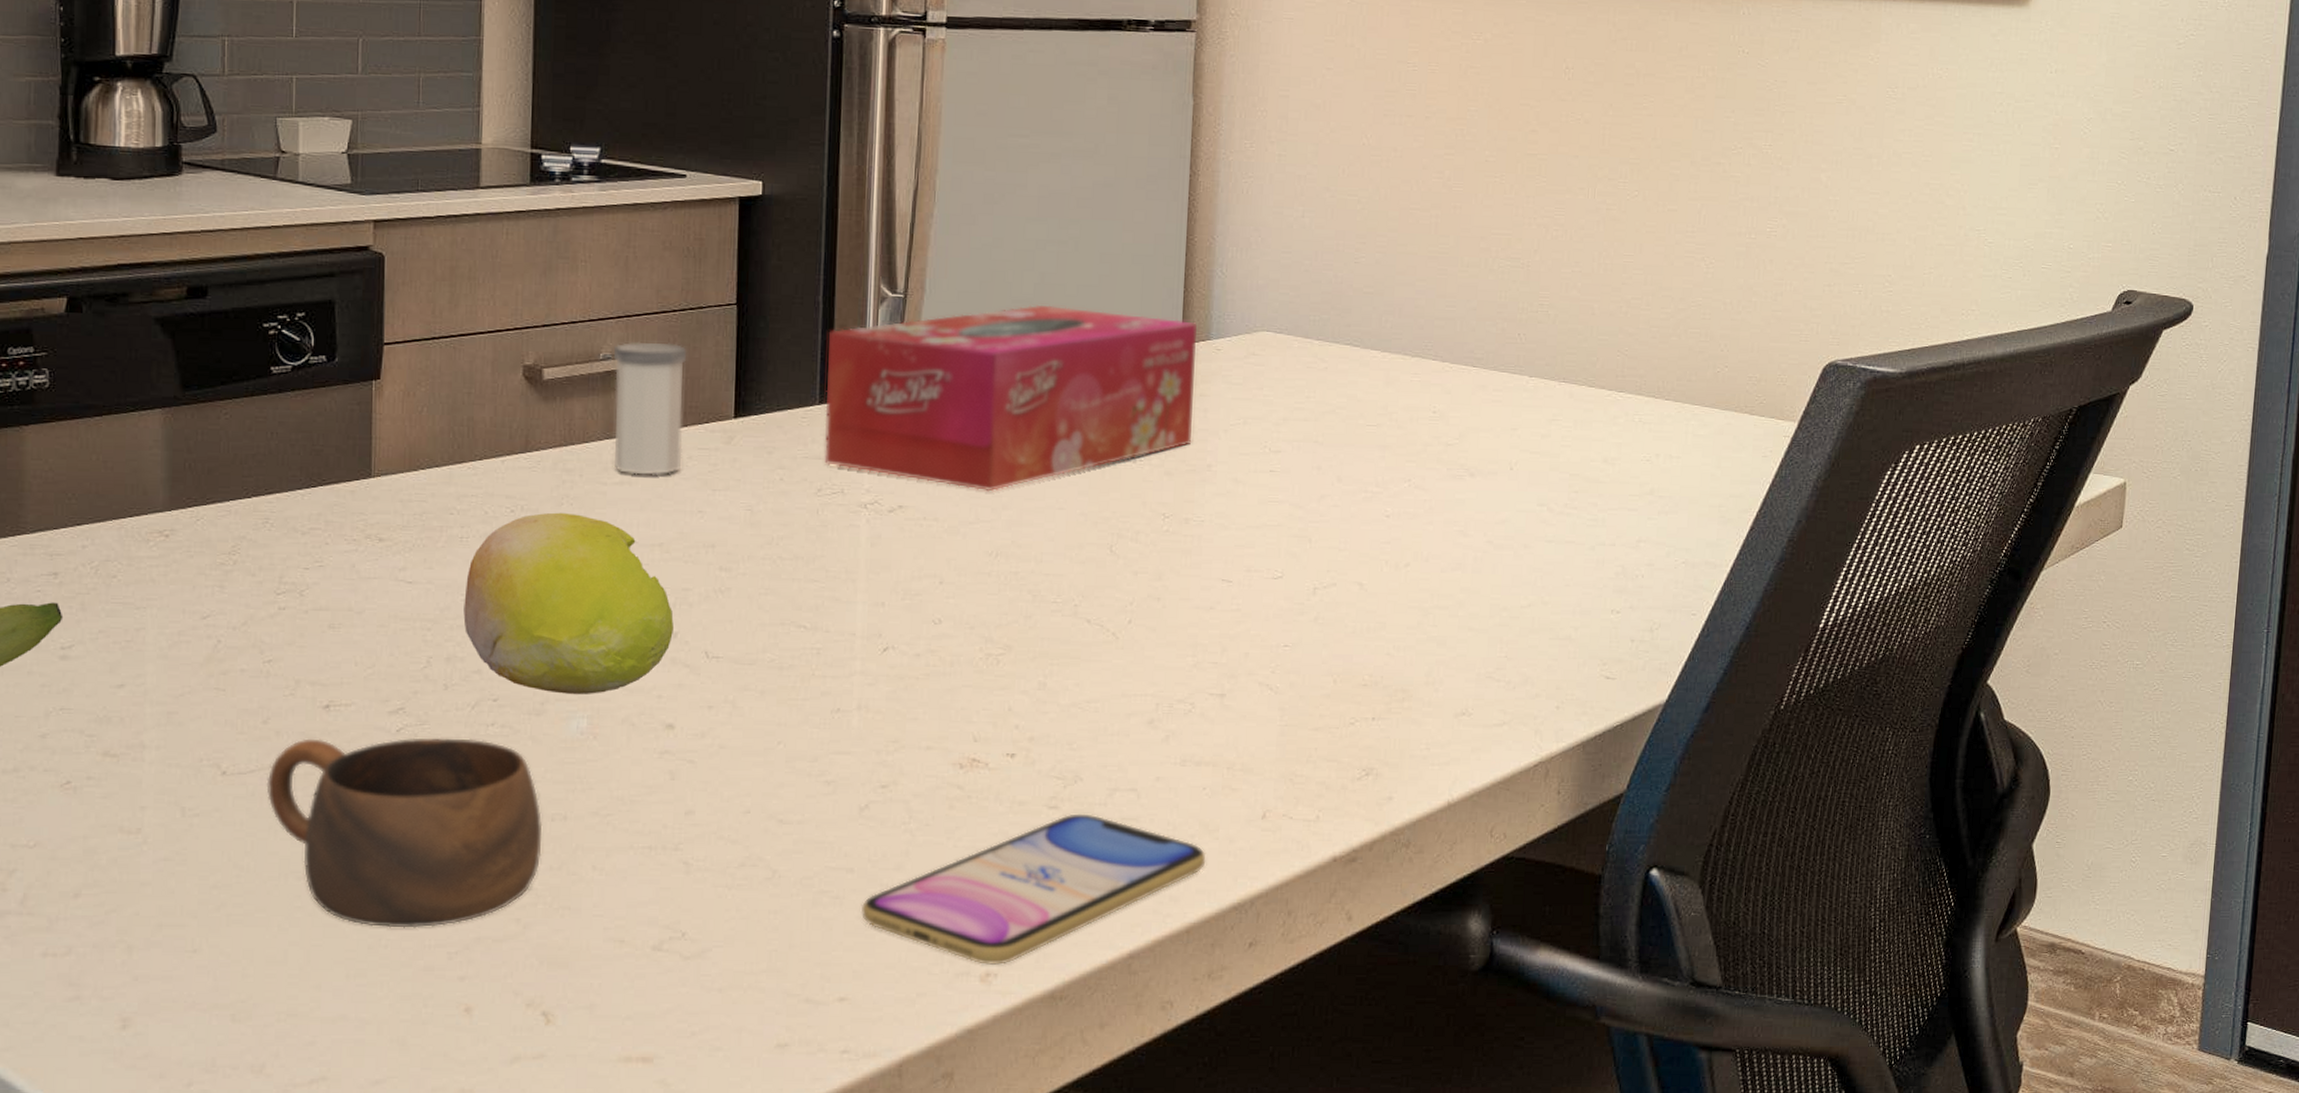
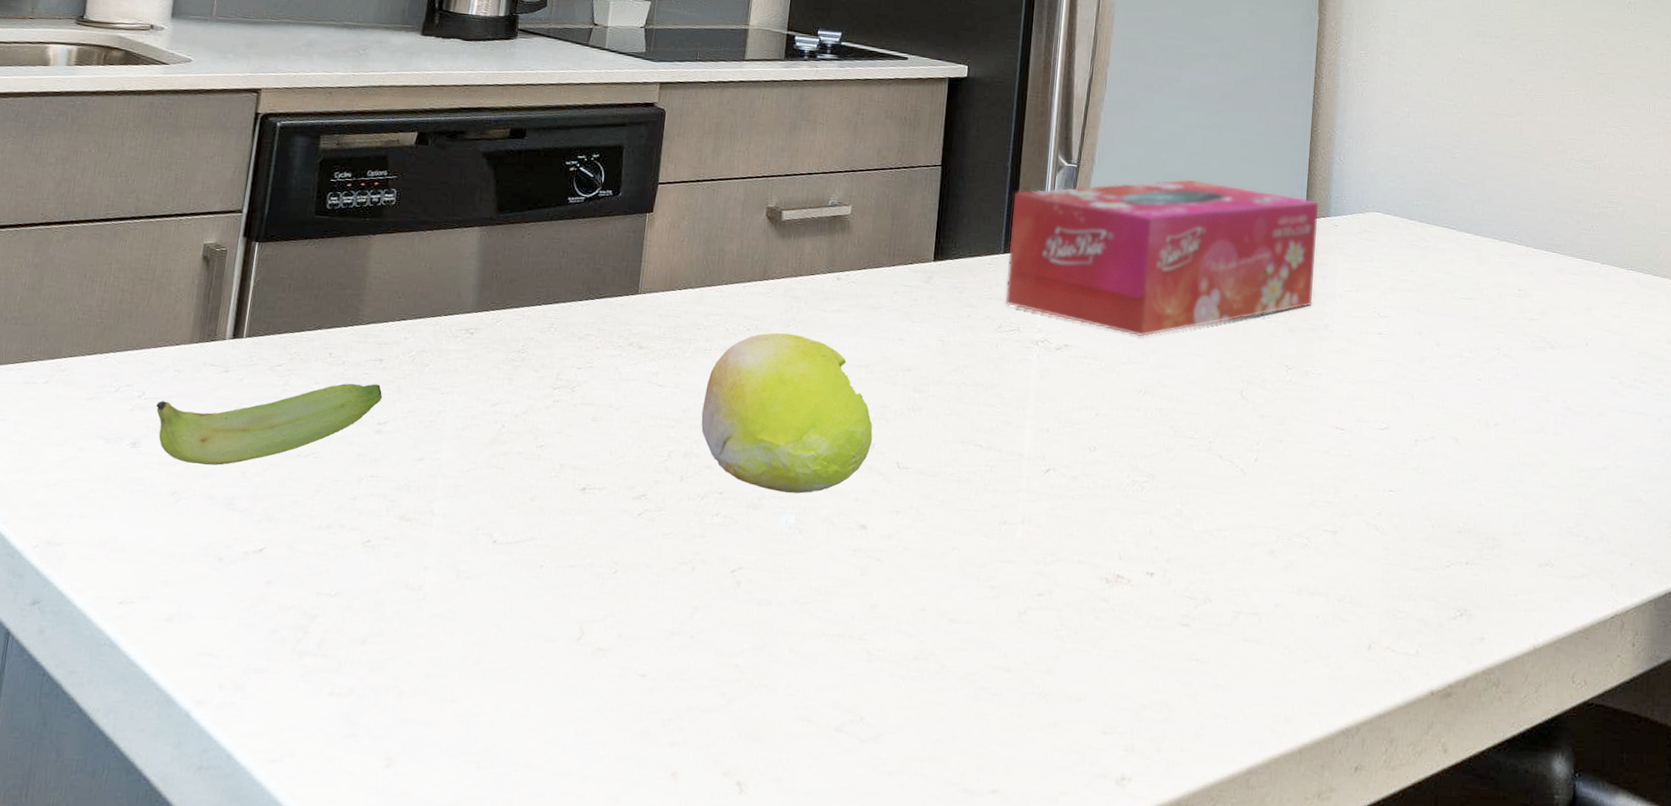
cup: present [266,737,543,928] -> none [527,516,751,695]
salt shaker: present [613,341,687,475] -> none [834,192,899,306]
smartphone: present [860,814,1206,965] -> none [1015,632,1318,770]

